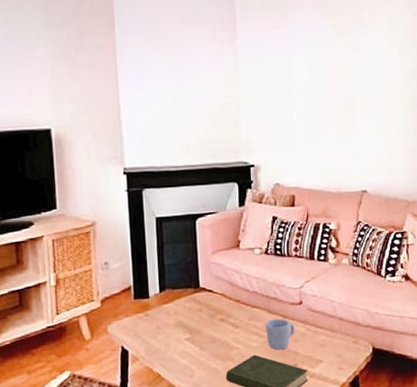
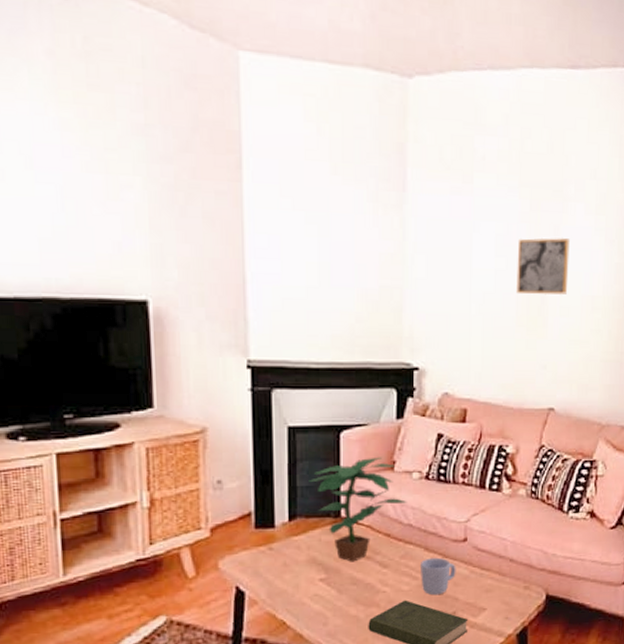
potted plant: none [173,237,252,324] -> present [309,456,407,562]
wall art: none [326,54,370,100] -> present [516,238,570,295]

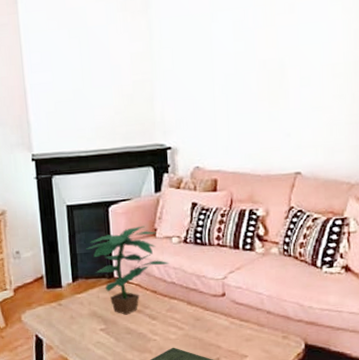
mug: present [421,557,456,596] -> none [185,310,217,344]
wall art: present [516,238,570,295] -> none [254,14,307,71]

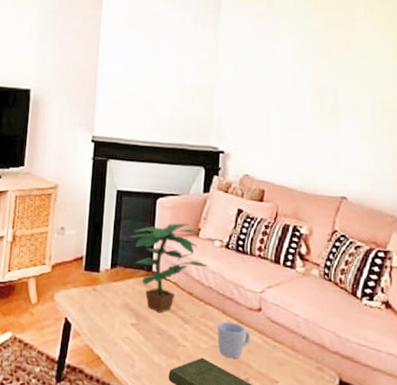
mug: none [185,310,217,344] -> present [217,321,251,359]

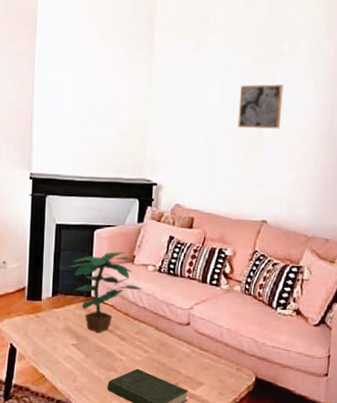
mug: present [217,321,251,359] -> none [151,336,180,368]
wall art: none [311,50,360,98] -> present [238,84,283,129]

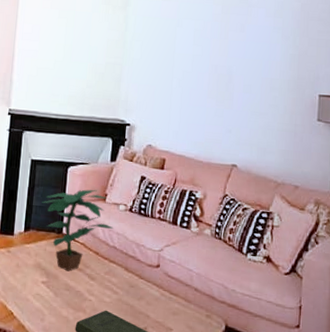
wall art: present [238,84,283,129] -> none [209,33,253,76]

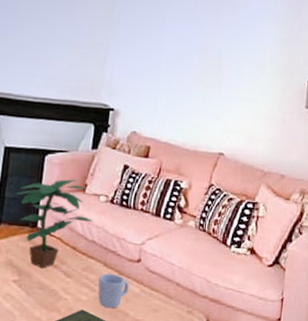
mug: none [120,277,149,311] -> present [98,273,129,309]

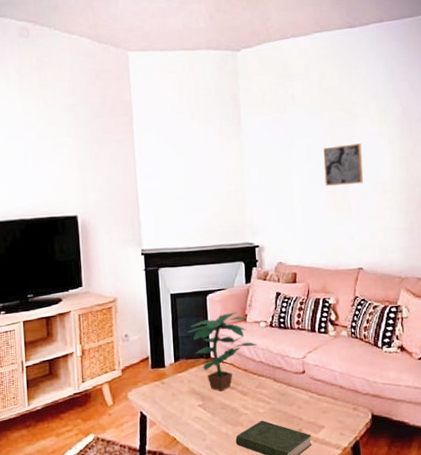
mug: present [98,273,129,309] -> none [271,386,299,416]
wall art: none [198,14,244,60] -> present [323,143,363,186]

